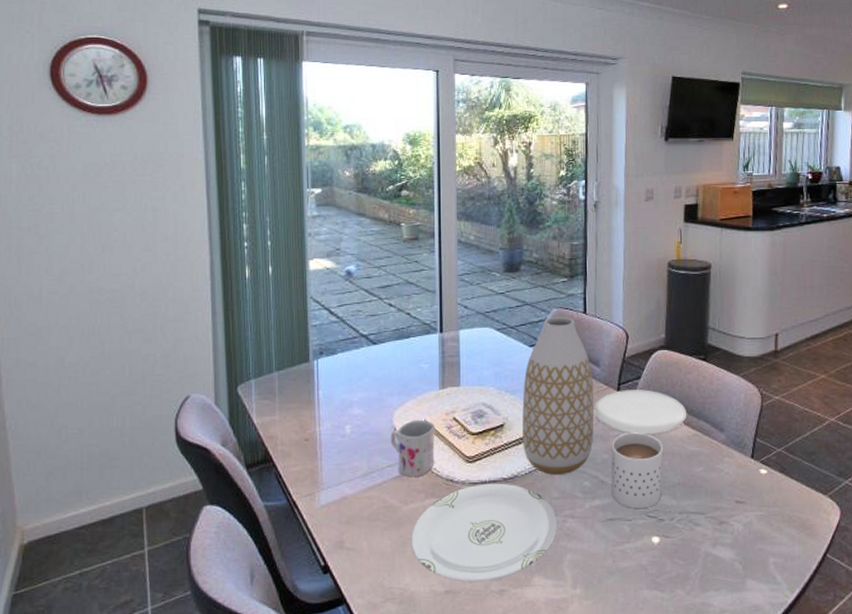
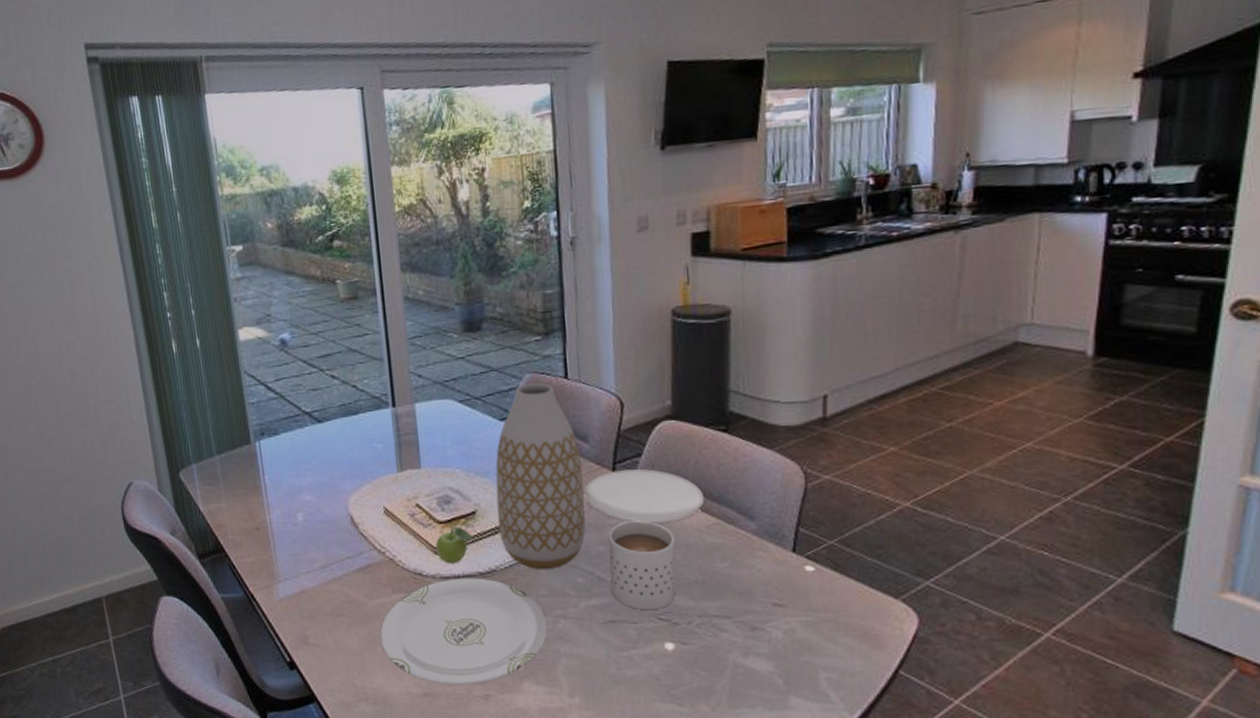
mug: present [390,419,436,477] -> none [347,506,400,570]
fruit: none [468,437,502,471] -> present [436,526,475,564]

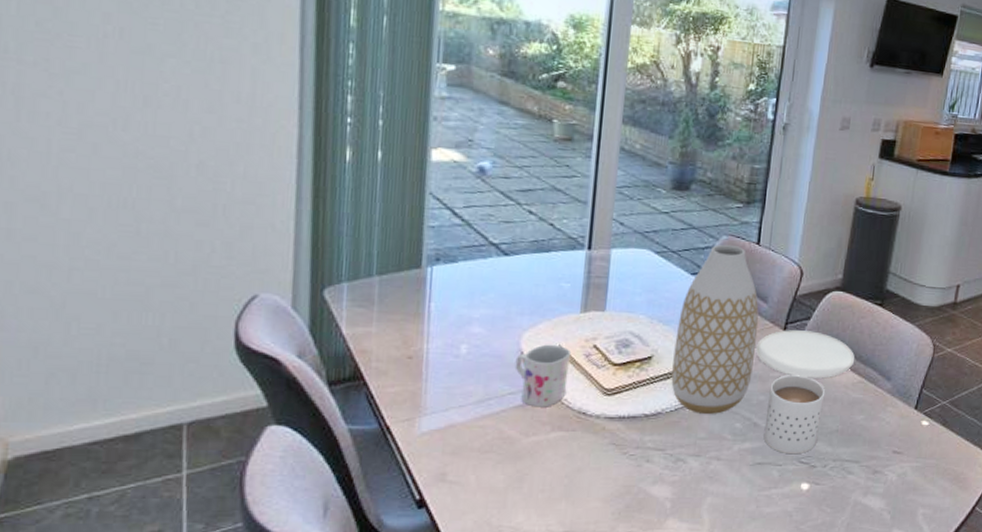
mug: none [347,506,400,570] -> present [515,344,572,407]
plate: present [380,577,547,684] -> none [529,419,701,522]
fruit: present [436,526,475,564] -> none [605,369,647,405]

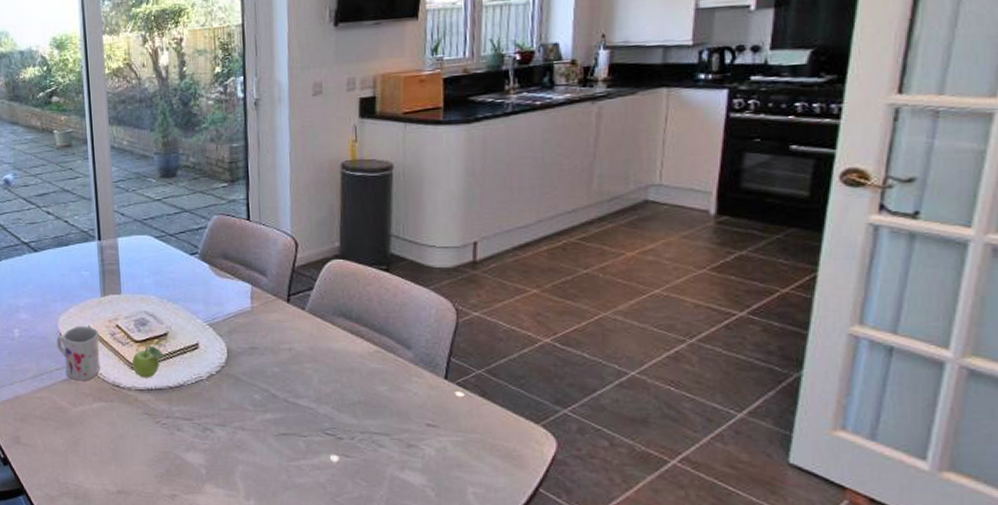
fruit: none [605,369,647,405] -> present [132,346,166,378]
vase: present [671,244,759,414] -> none [185,223,263,386]
plate: present [756,330,855,379] -> none [262,301,368,349]
mug: present [763,375,826,455] -> none [282,346,341,426]

